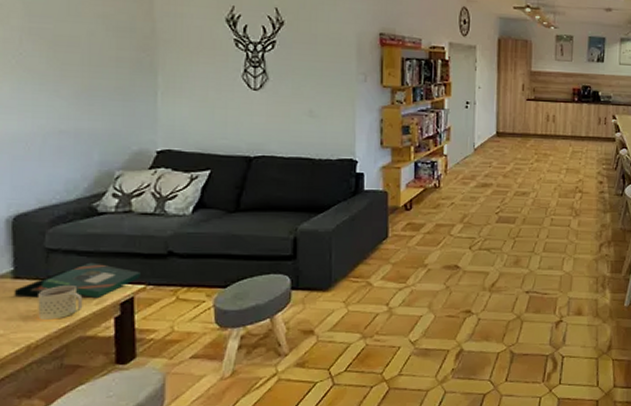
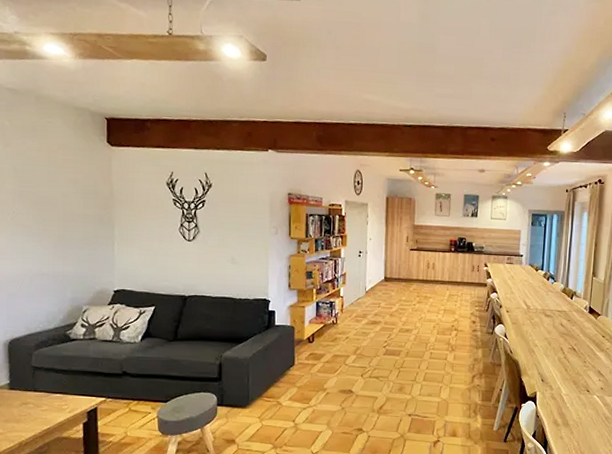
board game: present [14,262,140,299] -> none [10,378,102,408]
mug: present [38,284,83,321] -> none [27,395,60,424]

